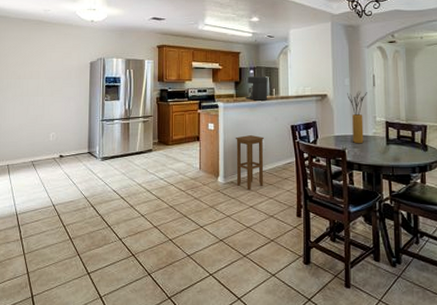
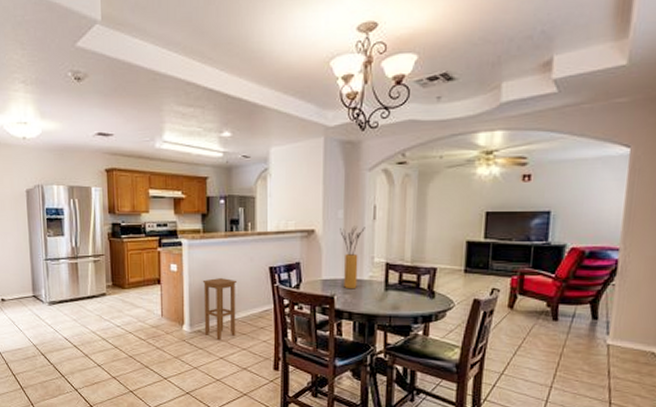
coffee maker: present [245,76,268,101] -> none [214,207,242,237]

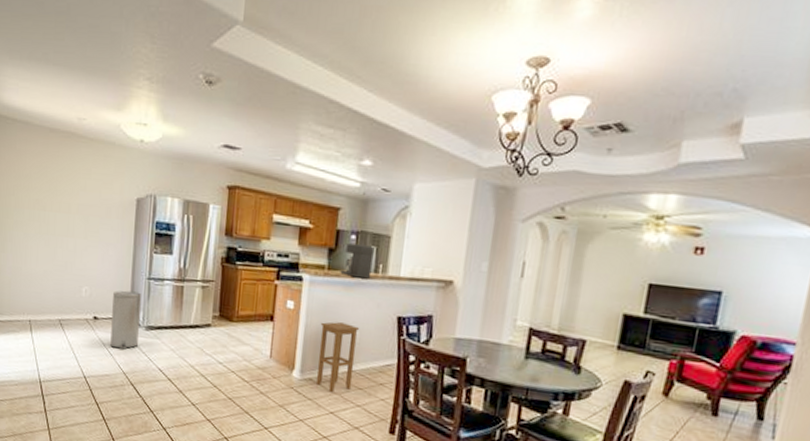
pedal bin: none [16,272,43,325] -> present [110,290,141,350]
coffee maker: none [214,207,242,237] -> present [340,243,375,279]
vase: present [340,225,365,290] -> none [479,281,511,354]

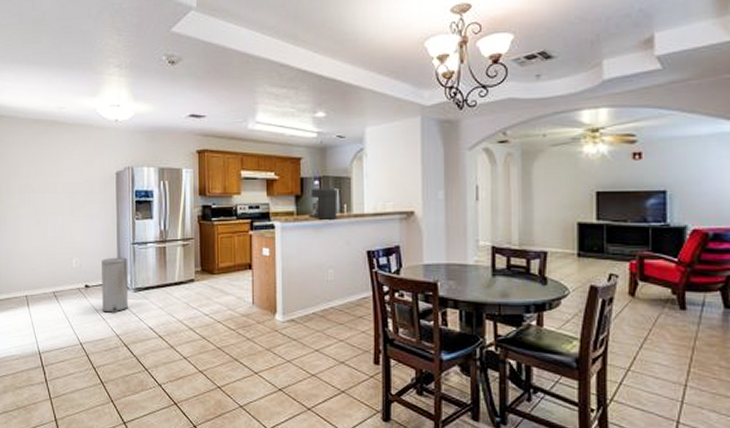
stool: present [316,321,359,393] -> none [296,263,333,331]

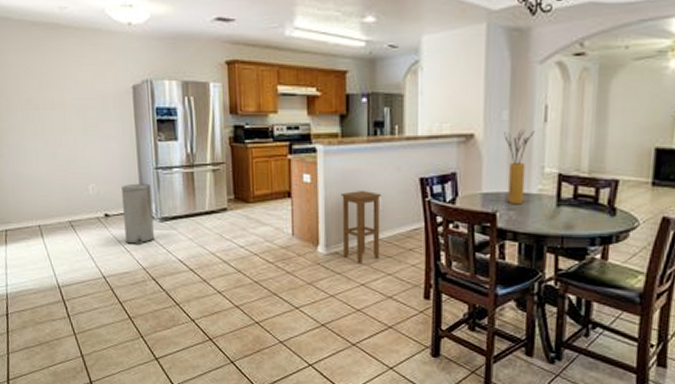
stool: none [296,263,333,331] -> present [340,191,381,265]
coffee maker: present [308,188,338,219] -> none [355,107,388,142]
vase: none [441,207,468,275] -> present [504,129,534,205]

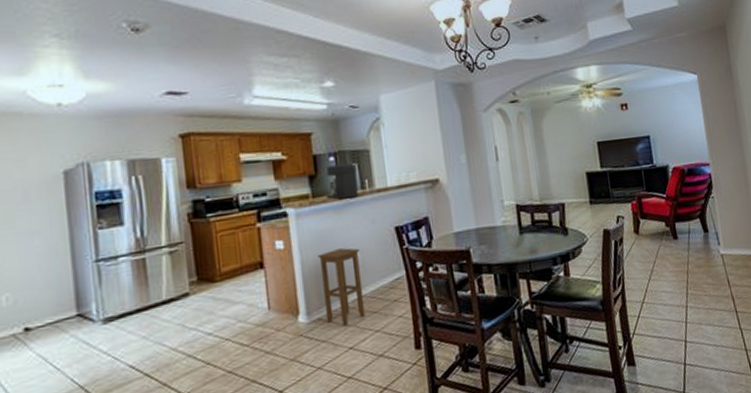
pedal bin: present [122,183,154,244] -> none [49,280,95,360]
coffee maker: none [355,107,388,142] -> present [326,163,359,200]
vase: present [504,129,534,205] -> none [465,169,492,240]

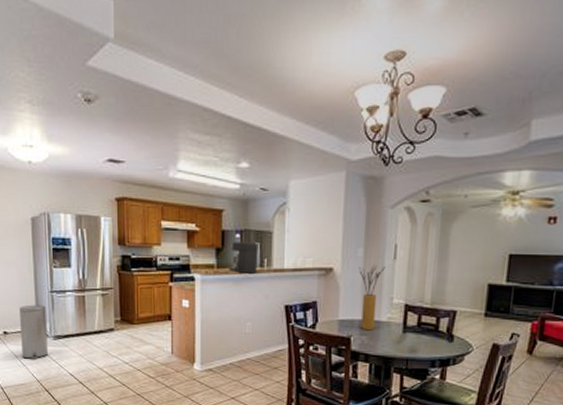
pedal bin: none [49,280,95,360] -> present [19,304,48,359]
stool: present [317,248,366,327] -> none [215,315,250,380]
vase: none [465,169,492,240] -> present [359,265,385,331]

